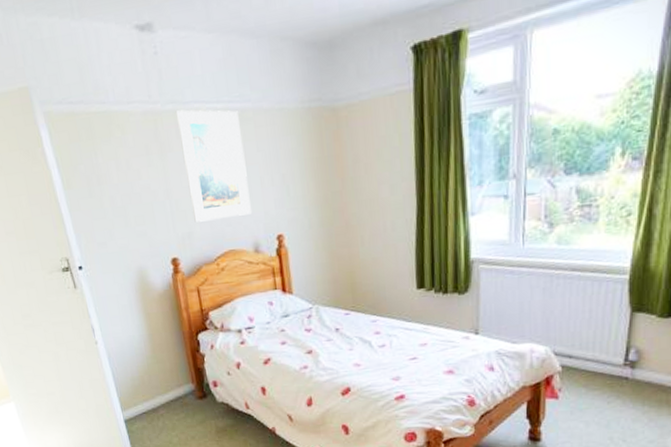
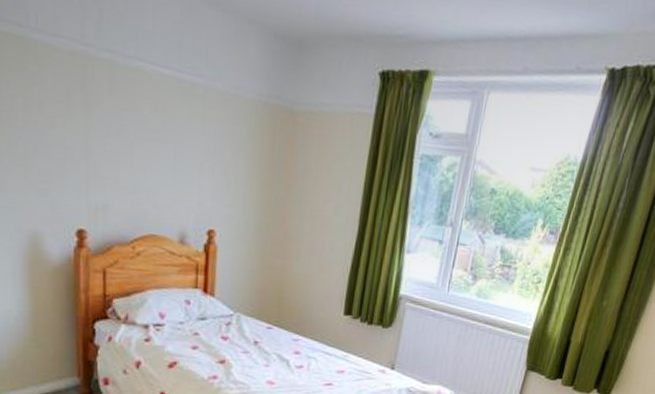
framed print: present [175,109,251,222] -> none [112,62,187,201]

